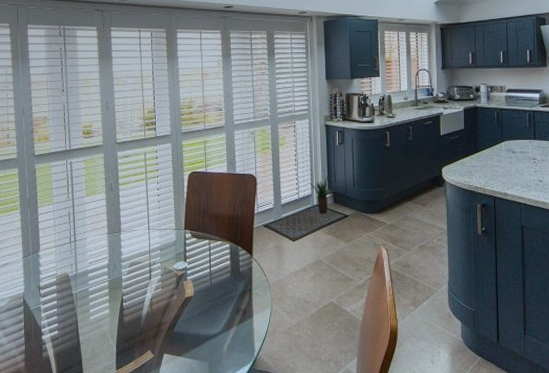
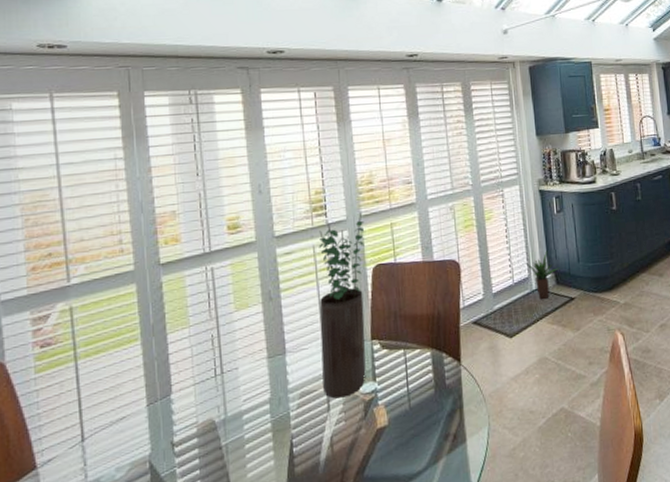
vase: none [147,130,184,270] -> present [318,212,366,399]

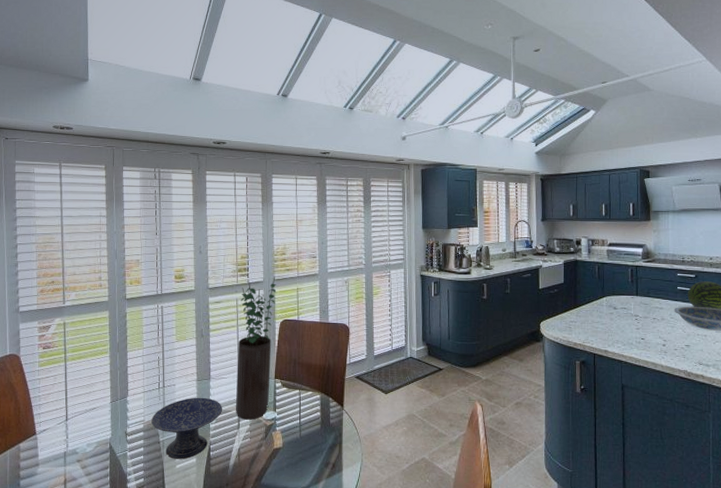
decorative bowl: none [208,378,305,467] -> present [151,397,222,459]
potted plant: present [526,250,560,299] -> none [404,326,433,366]

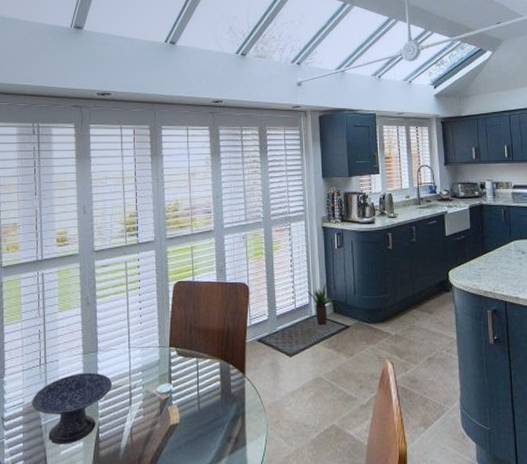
vase: present [236,277,277,420] -> none [127,235,169,395]
potted plant: none [404,326,433,366] -> present [307,281,338,324]

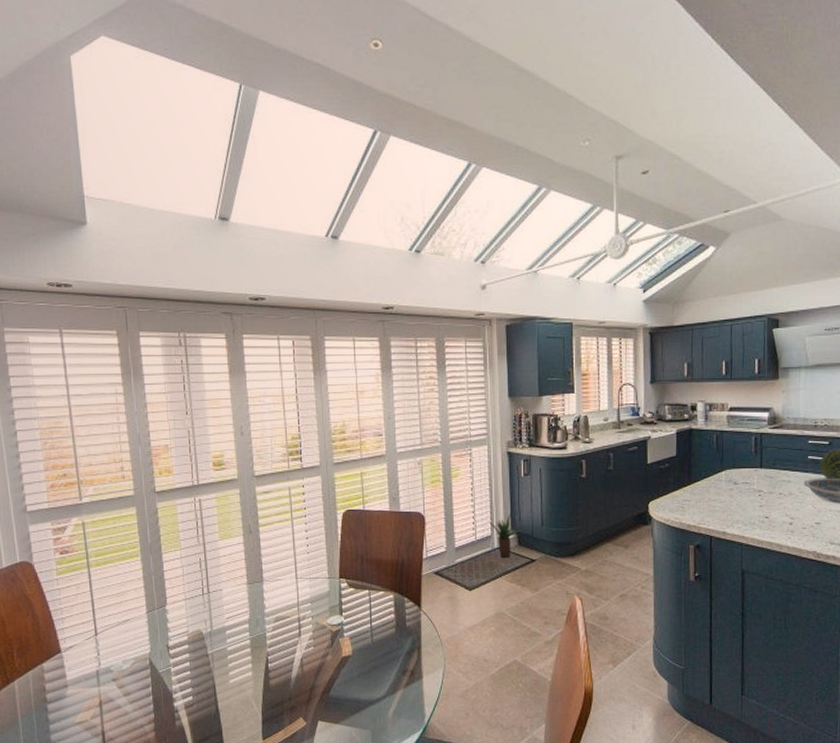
decorative bowl: present [32,372,112,445] -> none [197,602,279,673]

